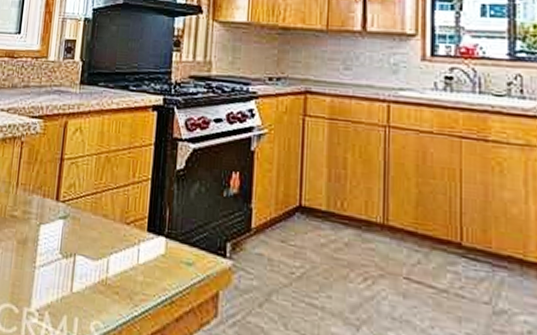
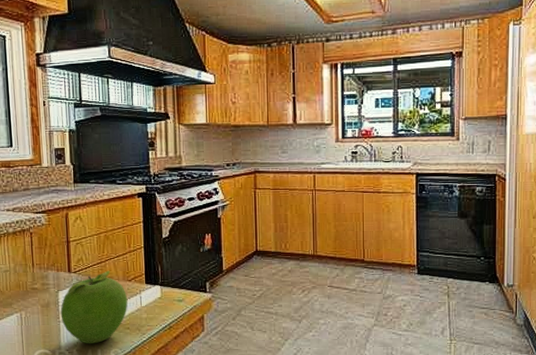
fruit: none [37,205,123,308] -> present [60,270,128,344]

